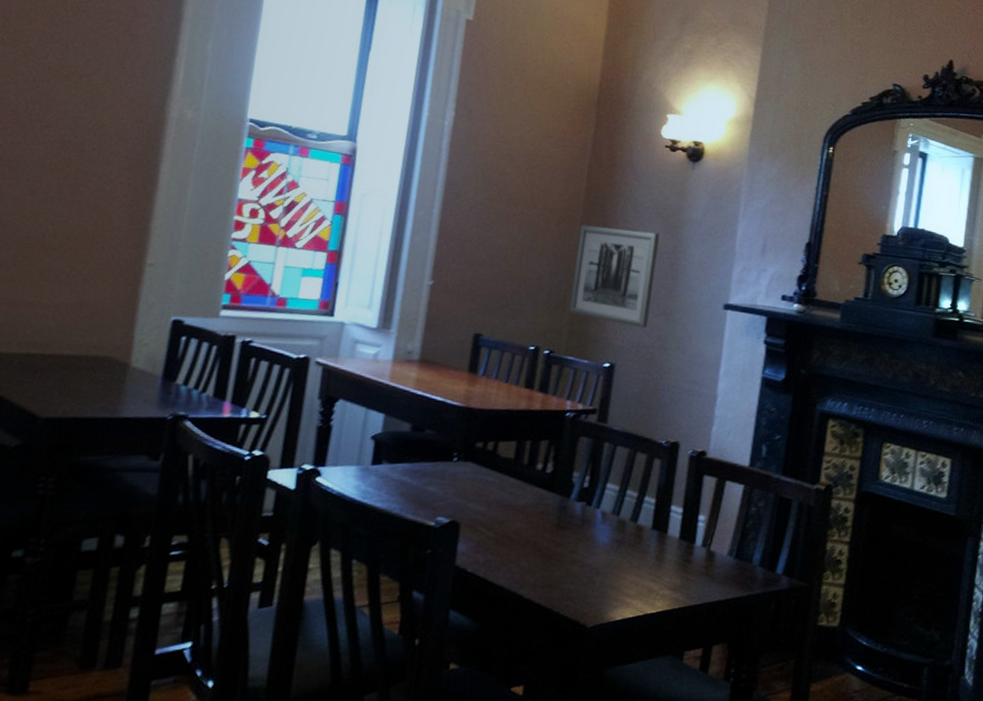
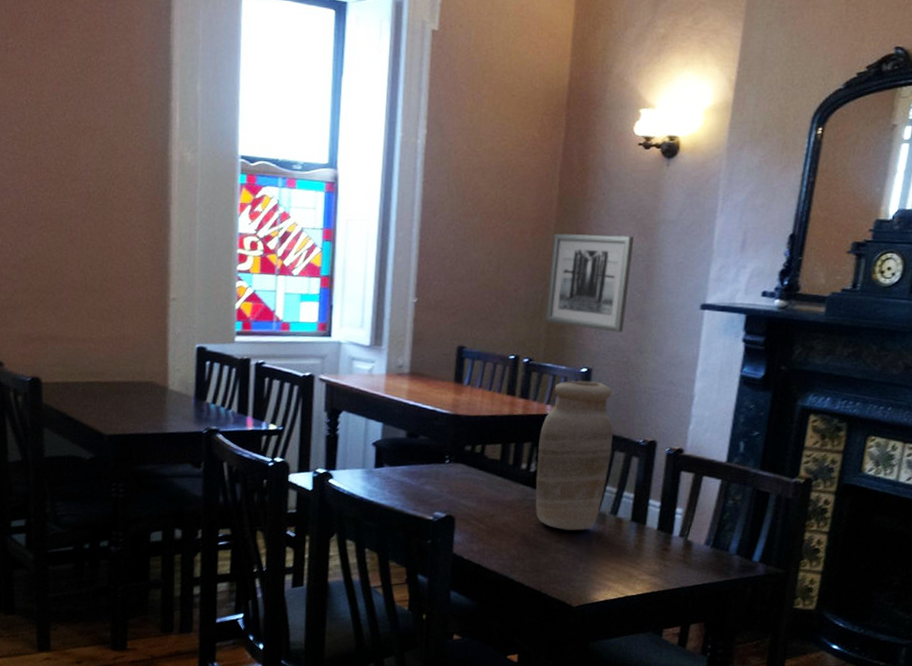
vase: none [550,375,635,540] -> present [535,380,613,531]

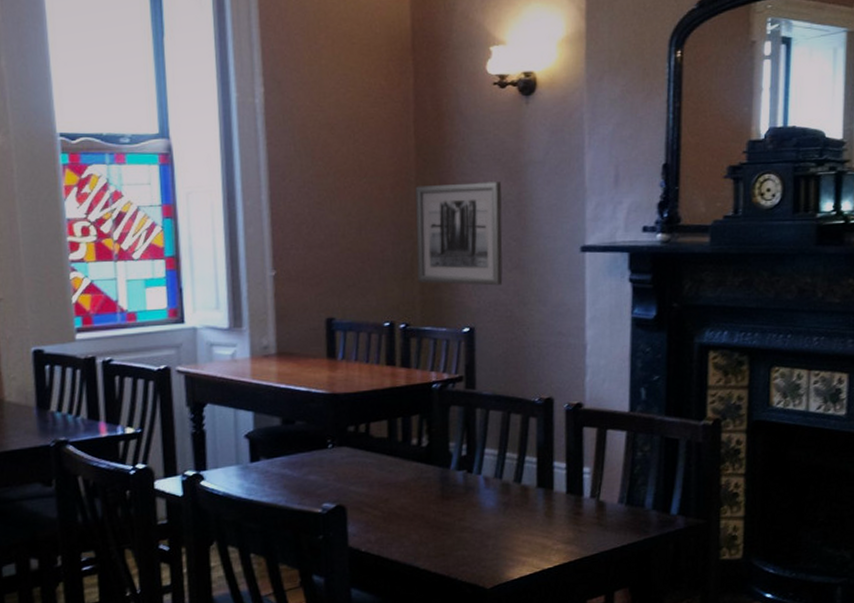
vase: present [535,380,613,531] -> none [427,340,507,506]

